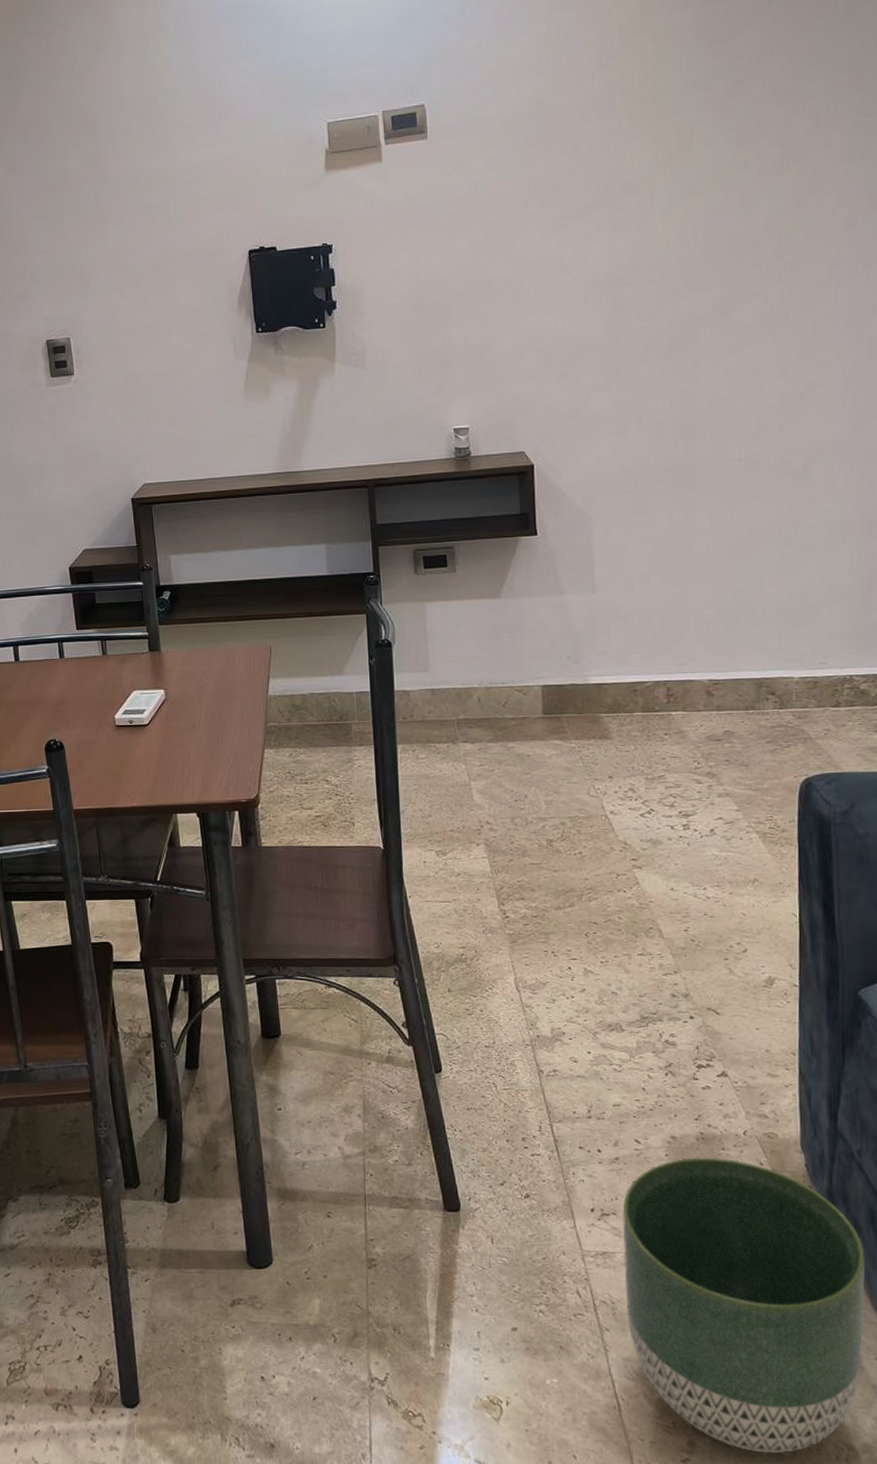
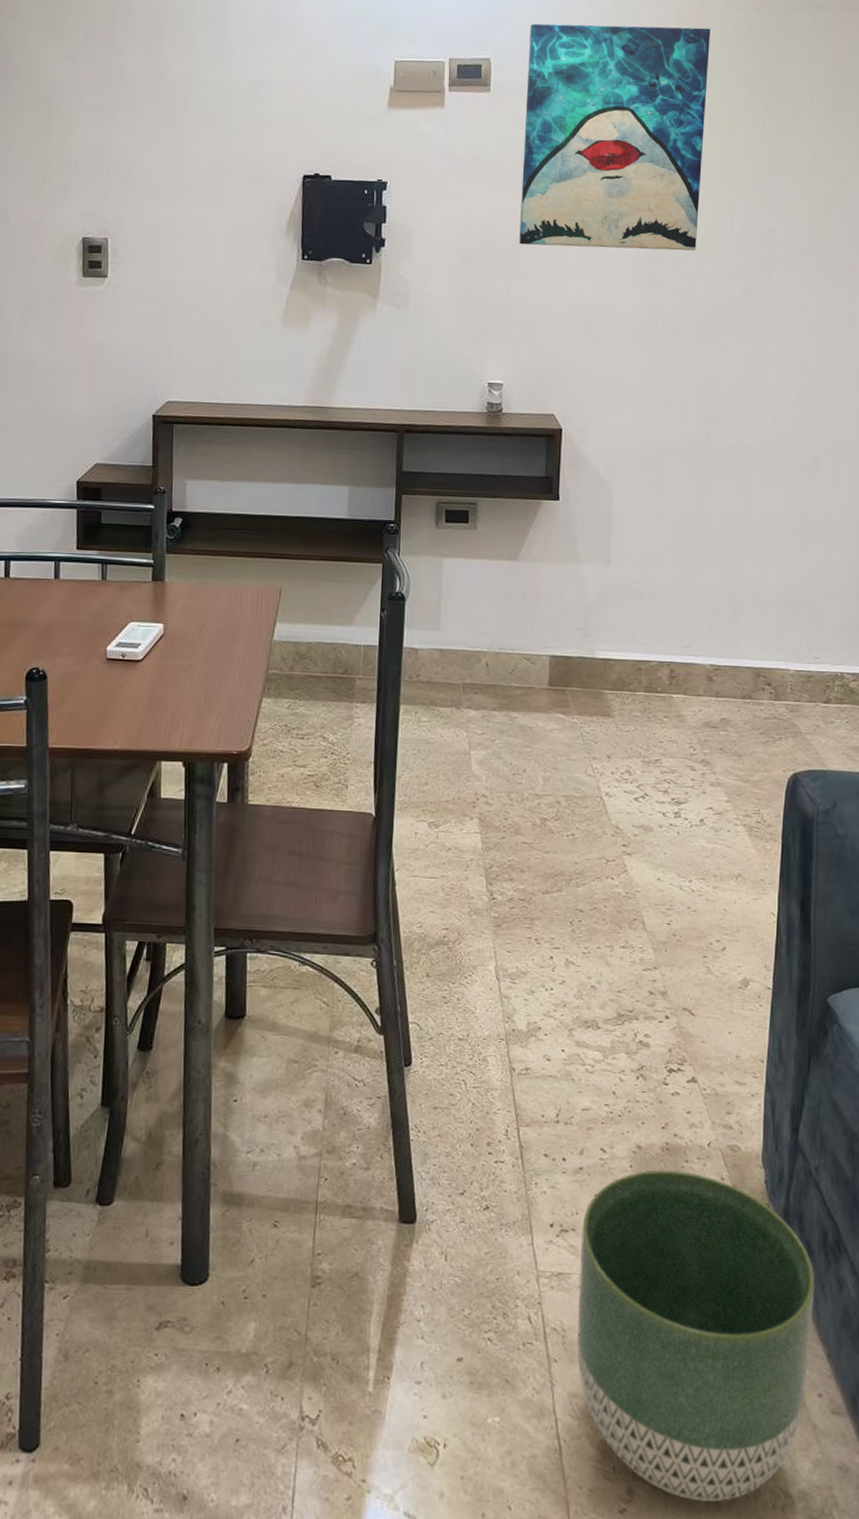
wall art: none [463,34,659,288] -> present [519,23,711,251]

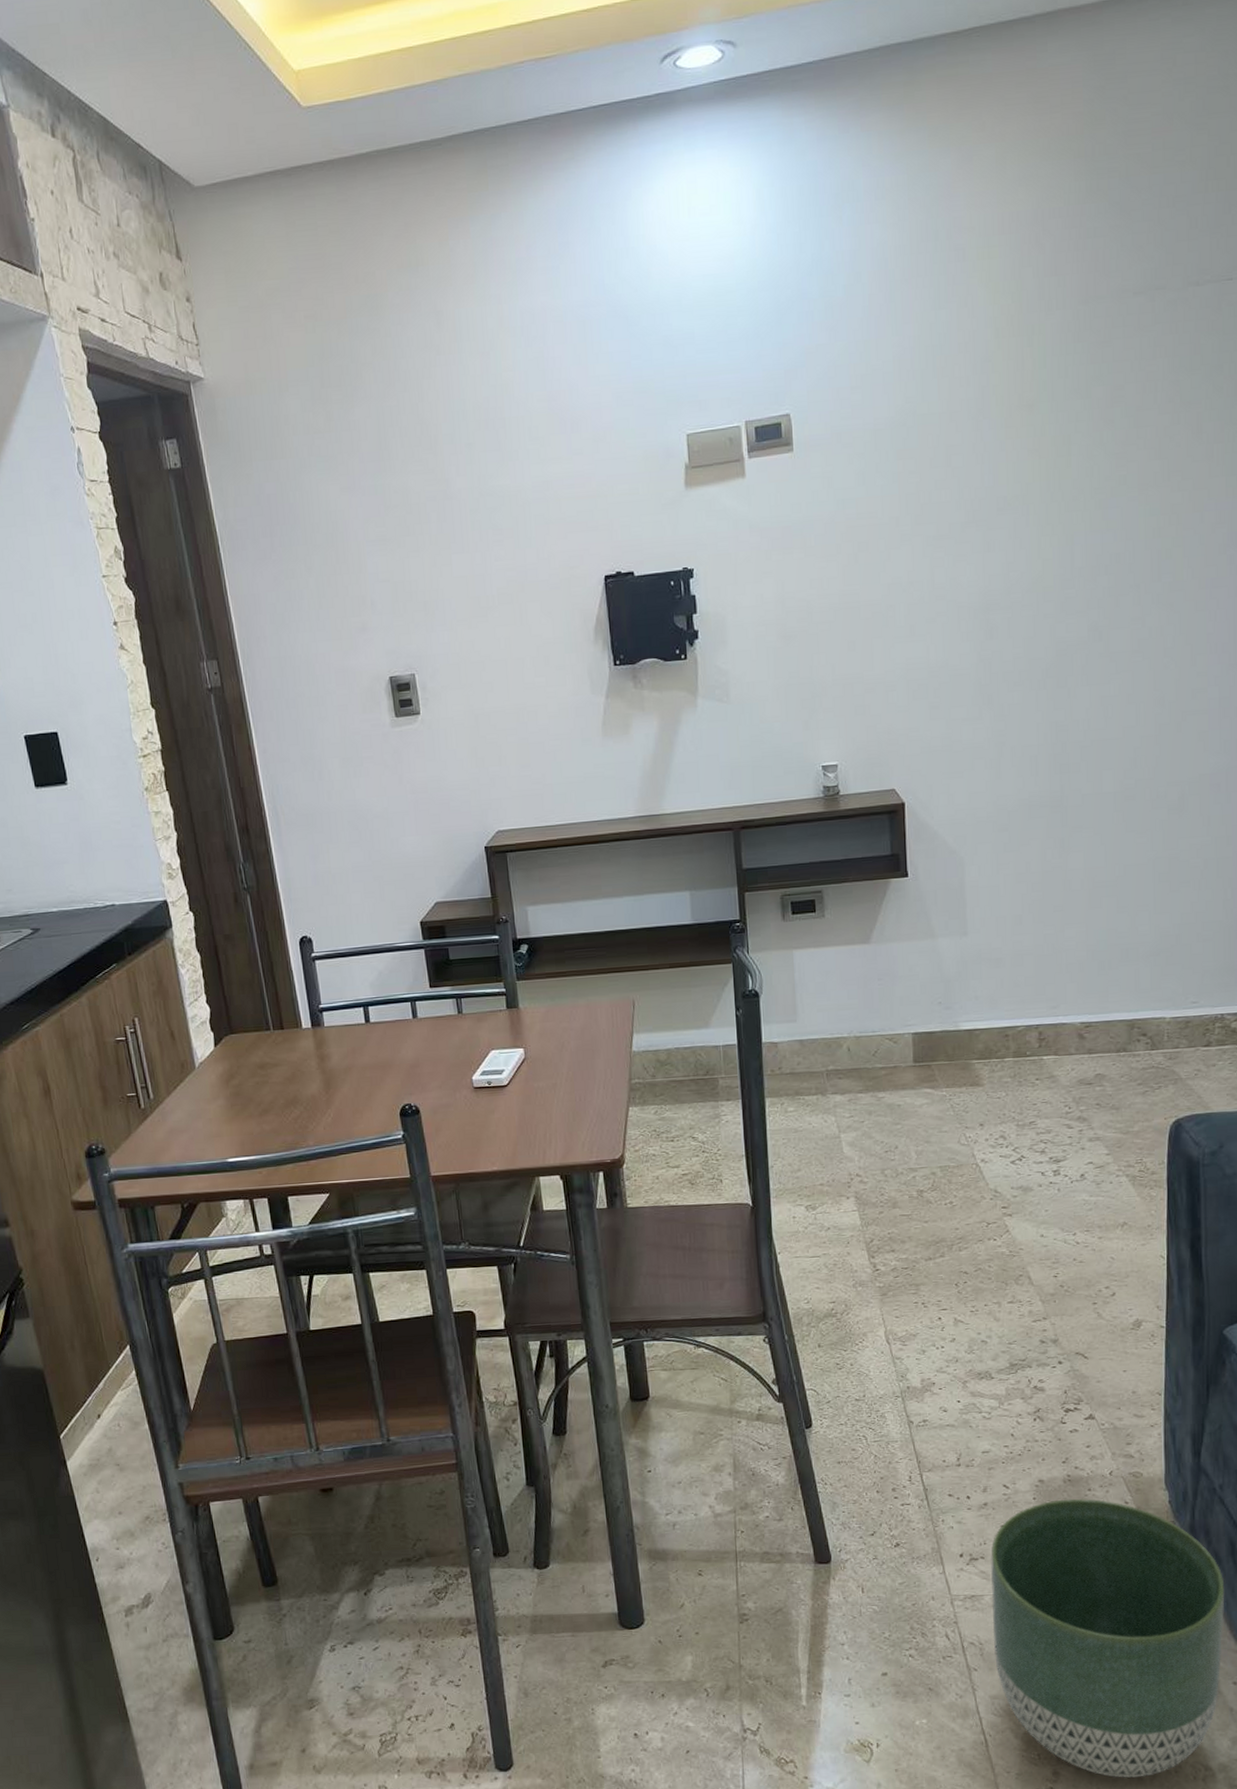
wall art: present [519,23,711,251] -> none [830,336,1035,614]

